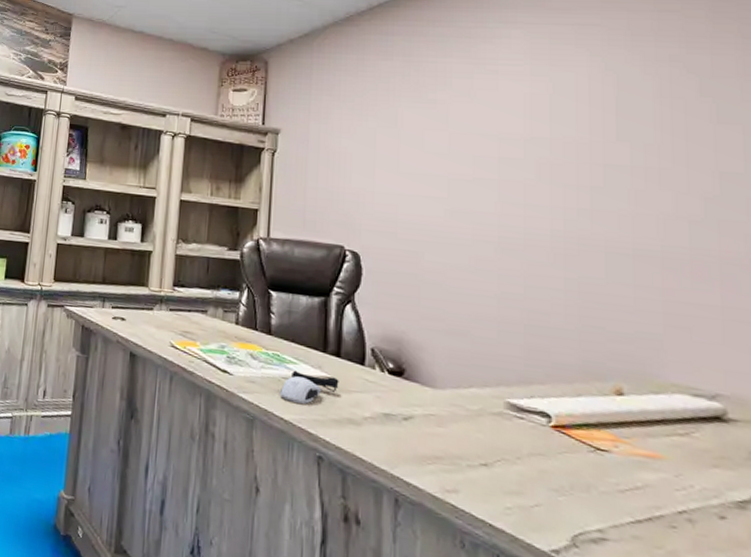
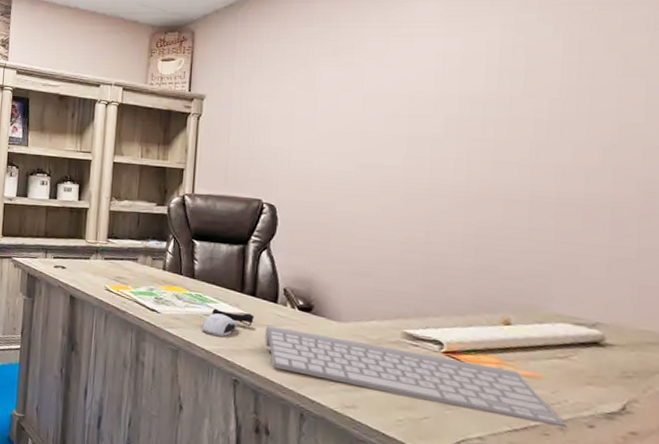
keyboard: none [352,392,693,518] -> present [265,326,565,427]

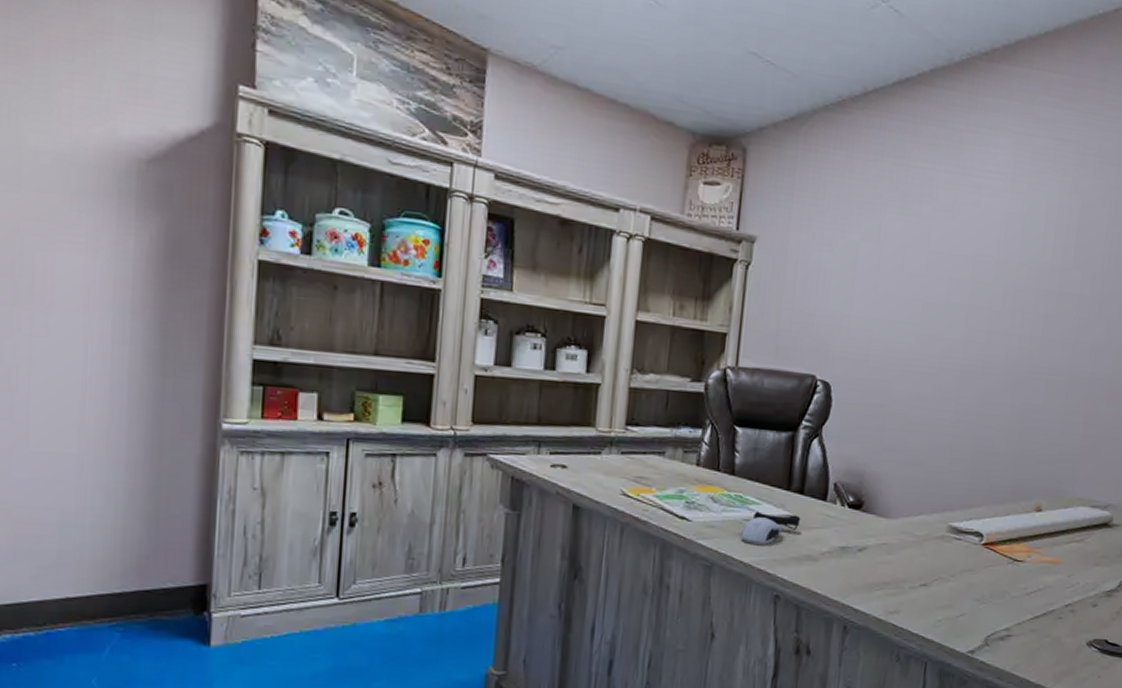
keyboard: present [265,326,565,427] -> none [810,528,1075,609]

